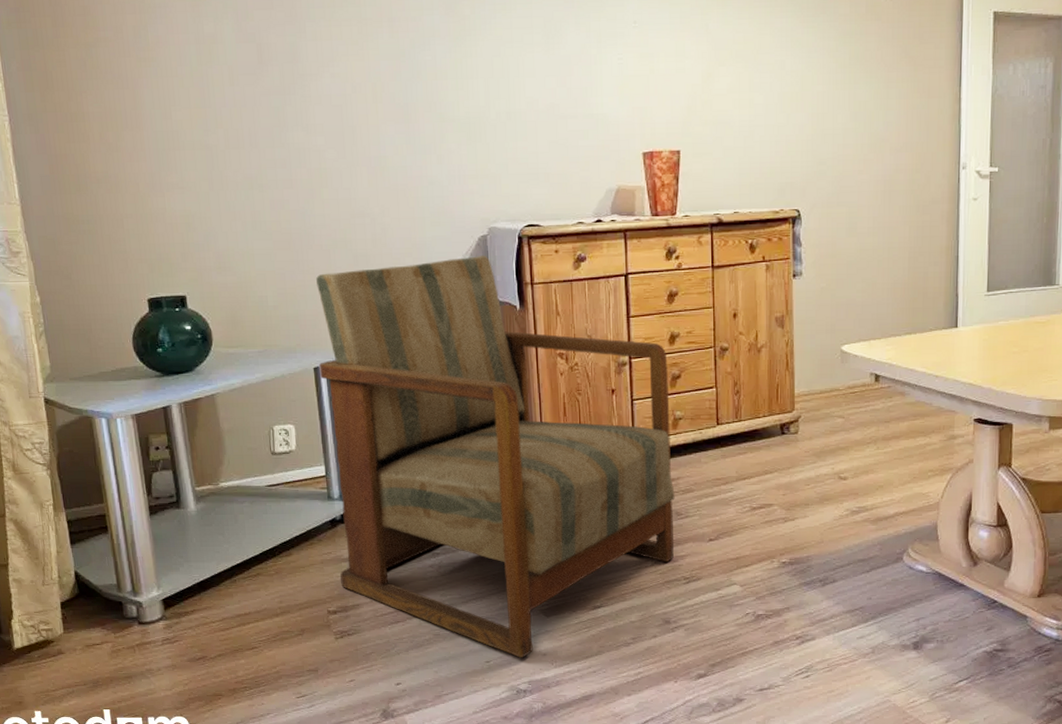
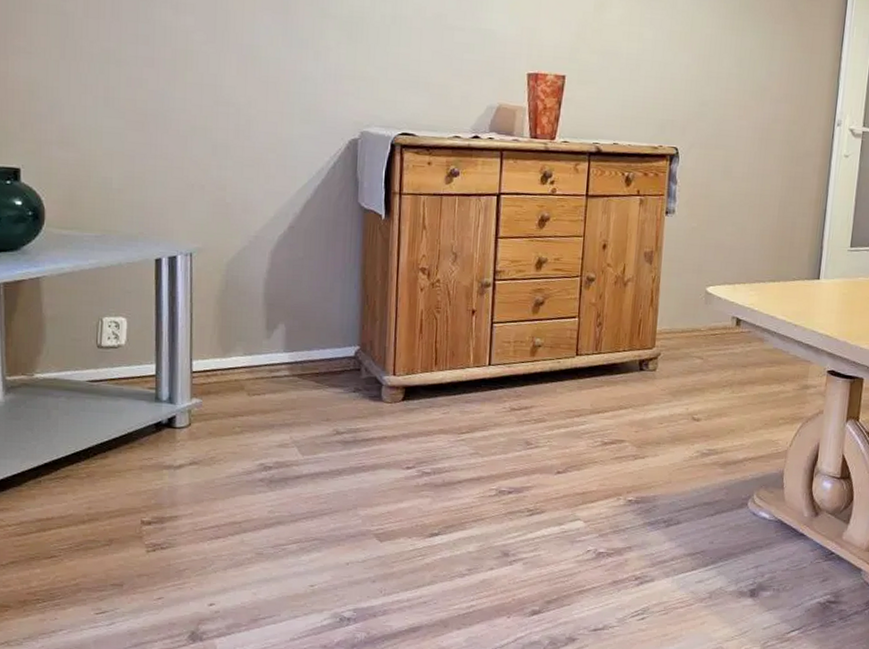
armchair: present [316,255,675,658] -> none [160,158,532,584]

